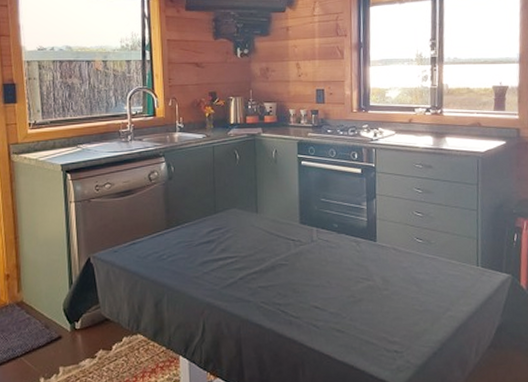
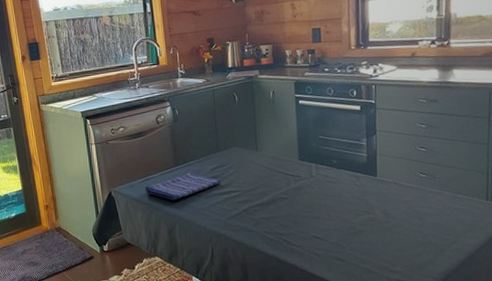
dish towel: none [130,235,217,268] -> present [145,172,221,201]

